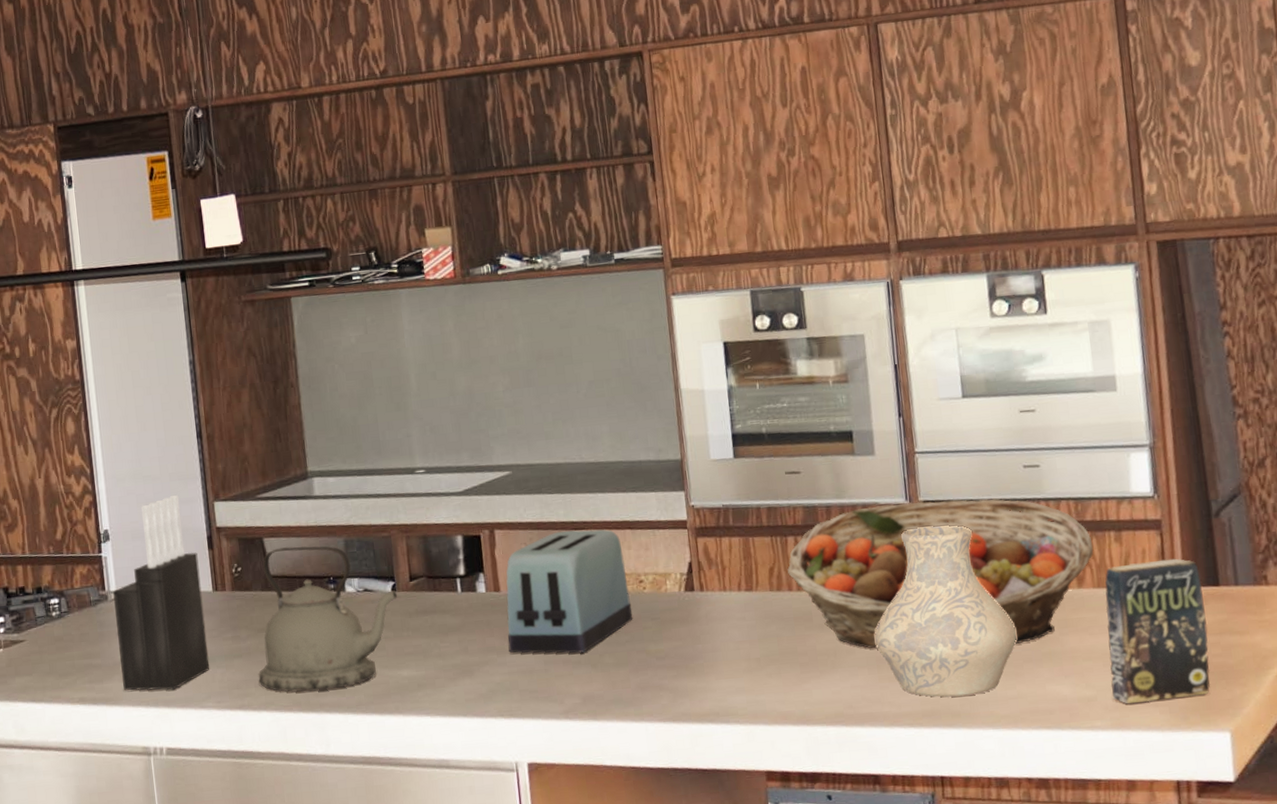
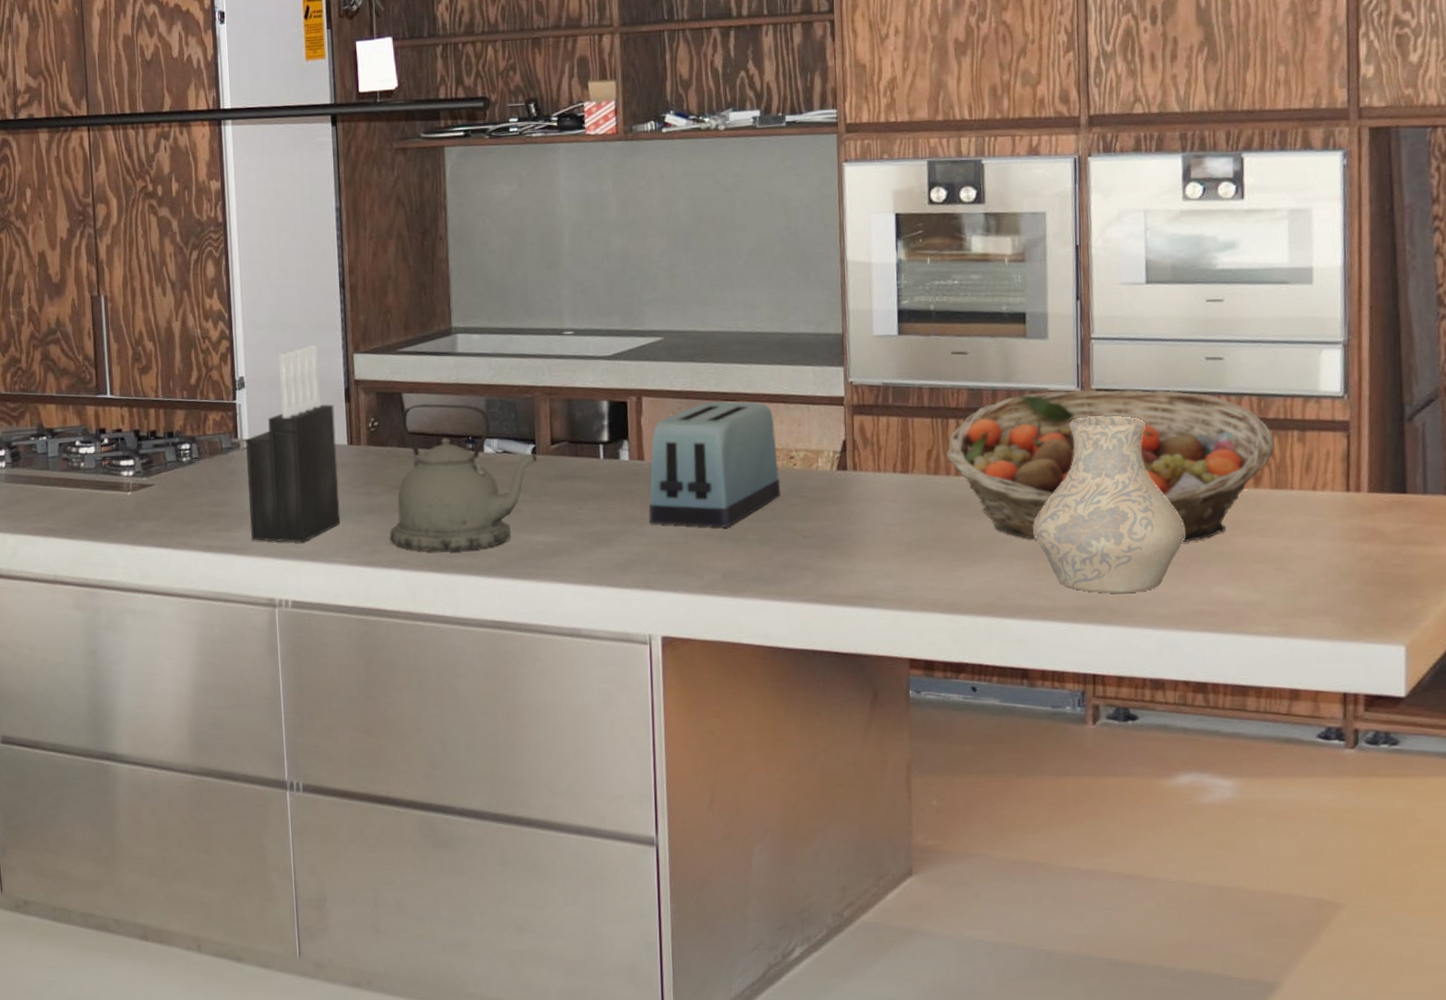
book: present [1105,558,1210,704] -> none [1281,462,1390,611]

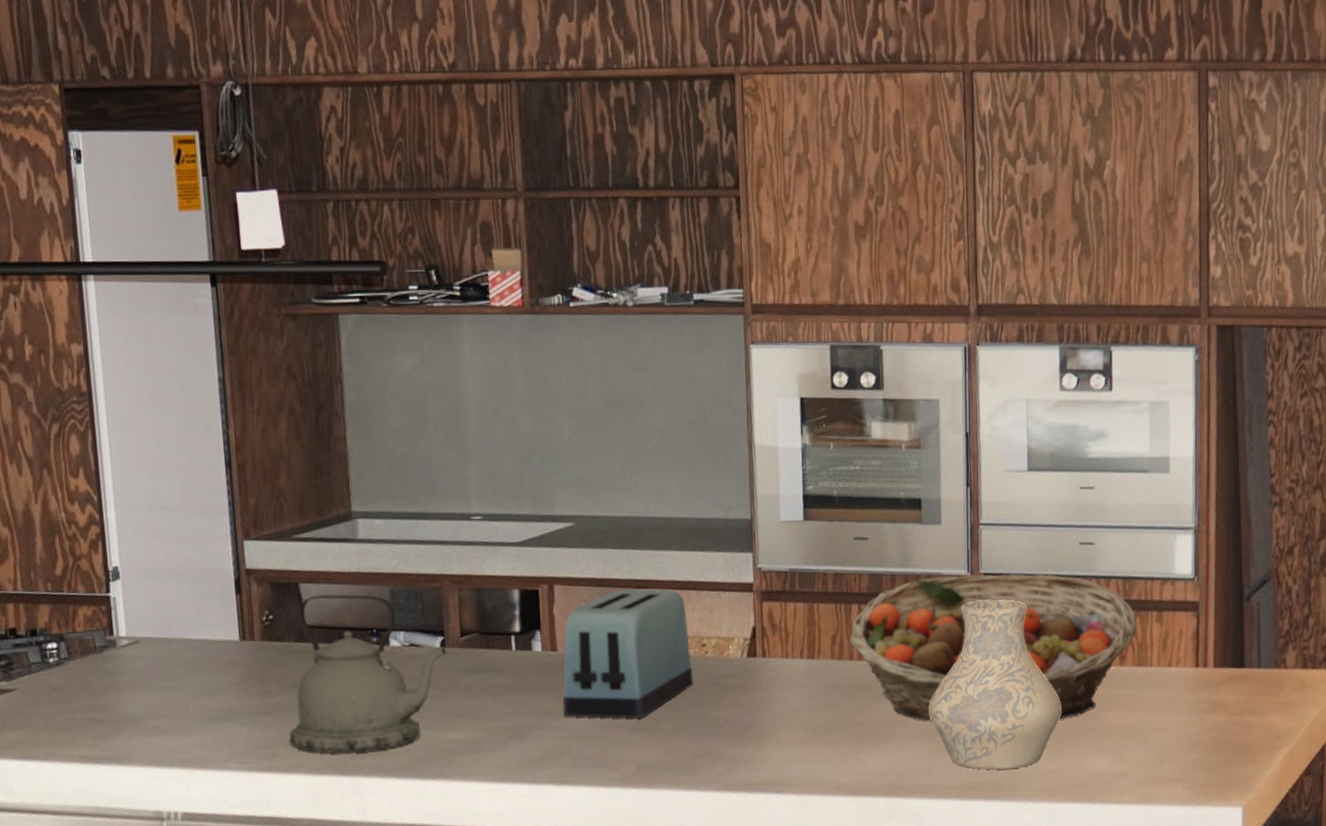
knife block: present [246,345,341,543] -> none [123,531,234,750]

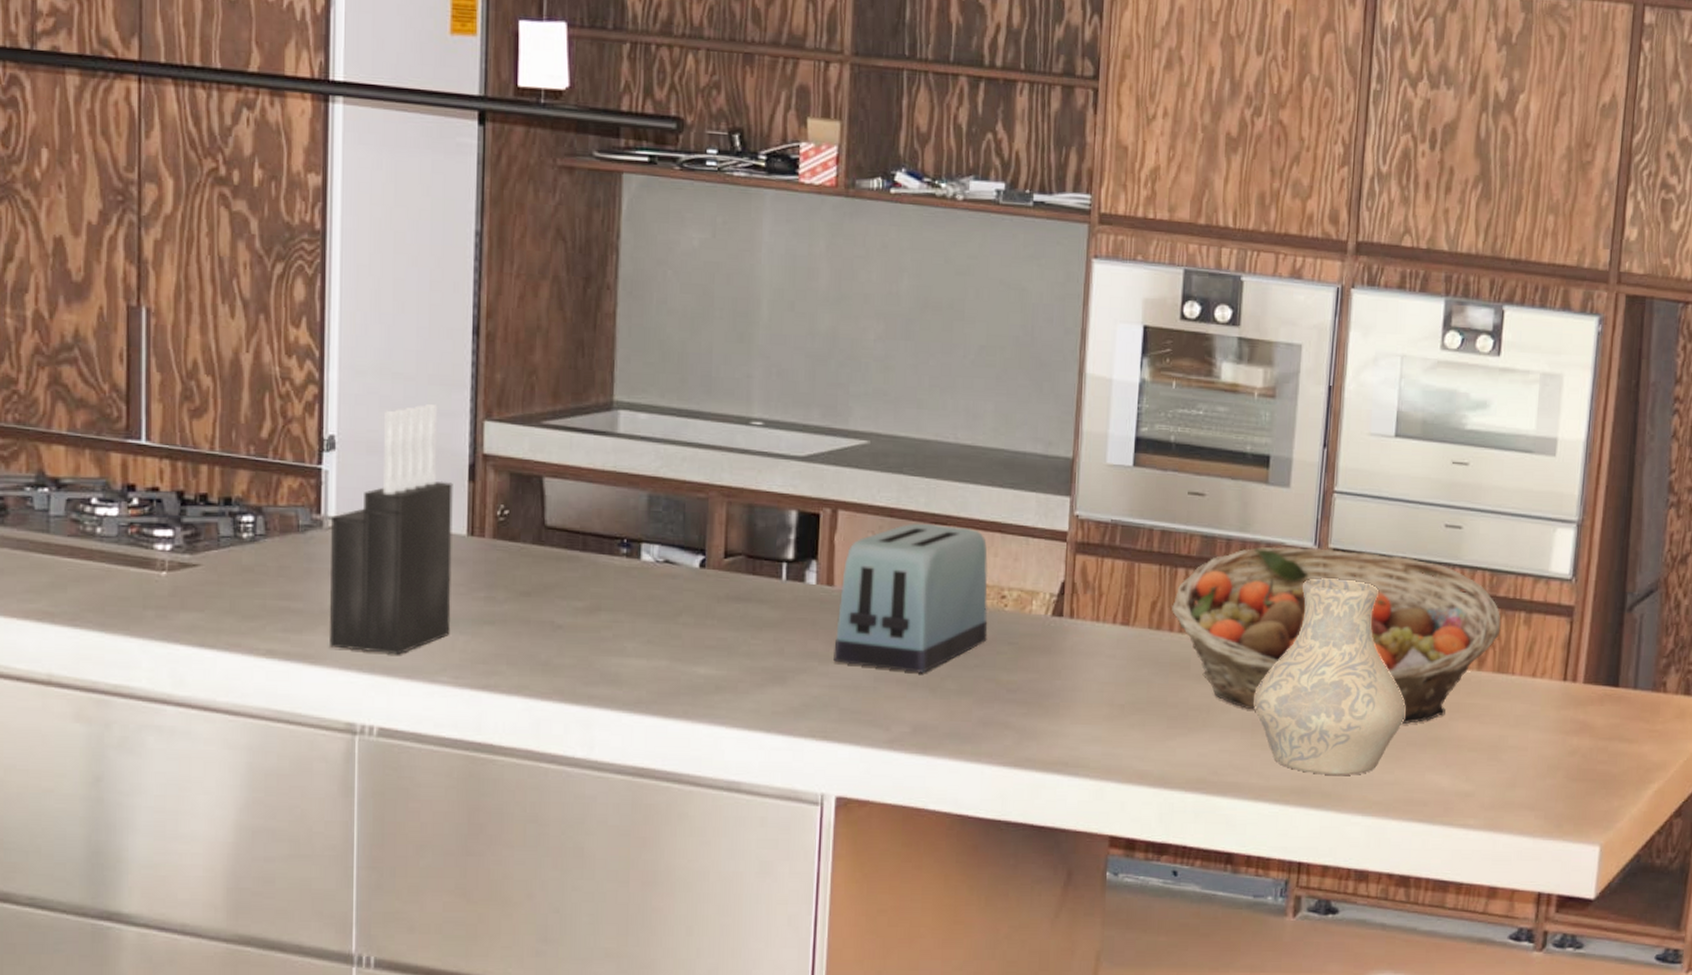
knife block: none [123,531,234,750] -> present [330,404,453,655]
kettle: present [289,593,447,754] -> none [512,492,707,680]

